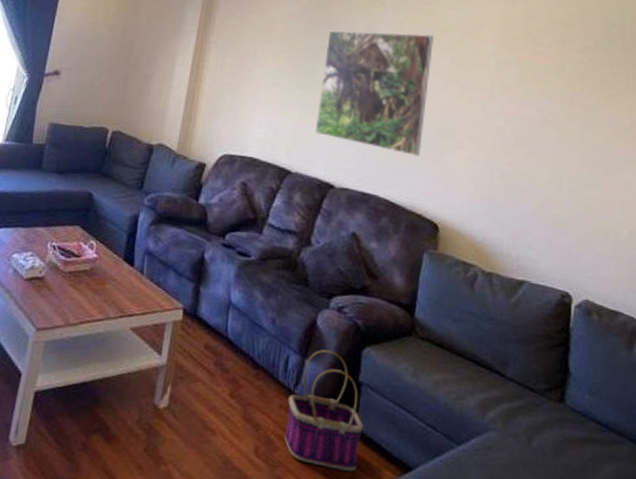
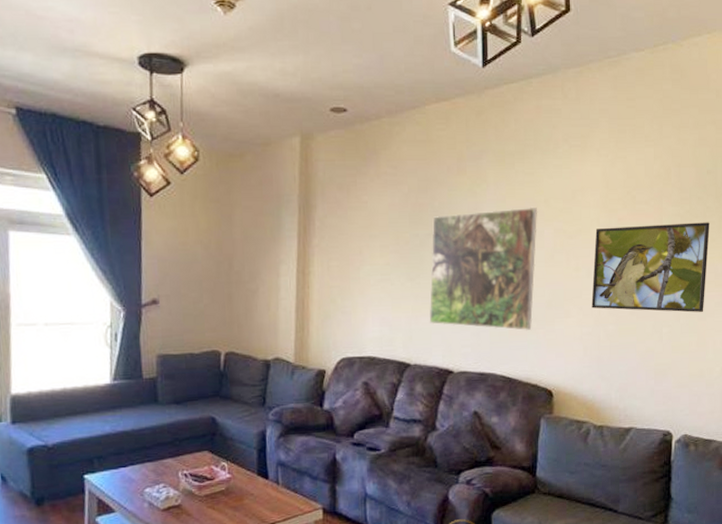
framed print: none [485,64,617,166] -> present [591,222,710,313]

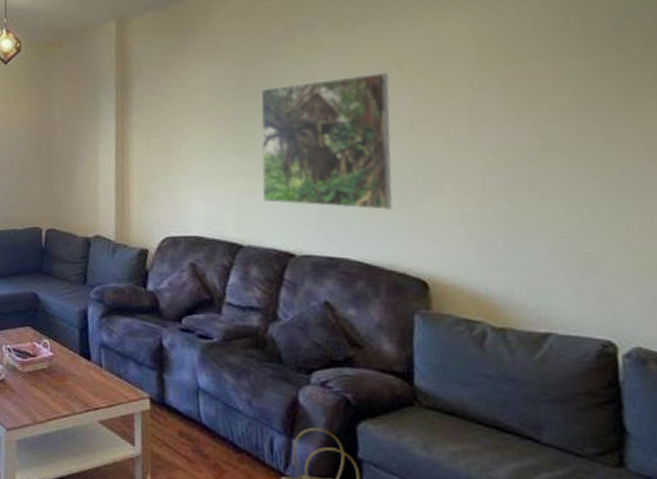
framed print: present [591,222,710,313] -> none [469,76,647,189]

